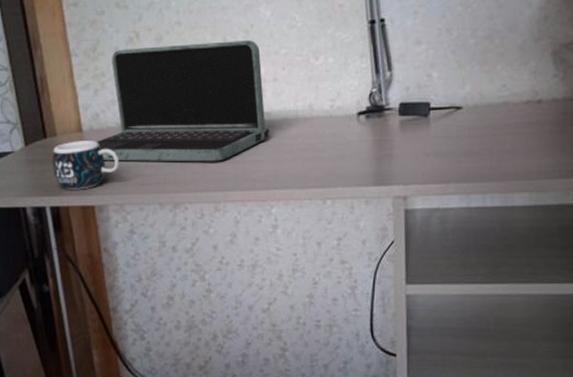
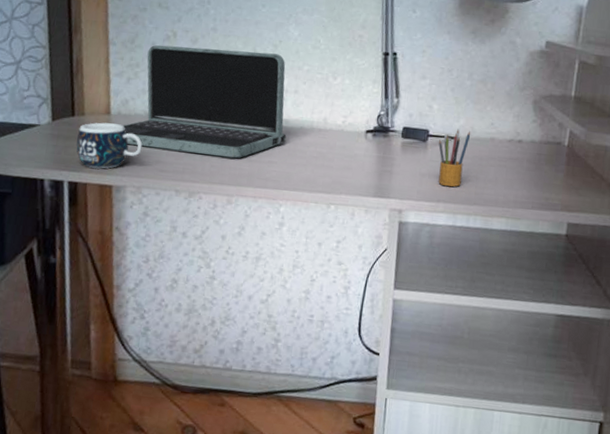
pencil box: none [443,97,480,165] -> present [438,129,471,187]

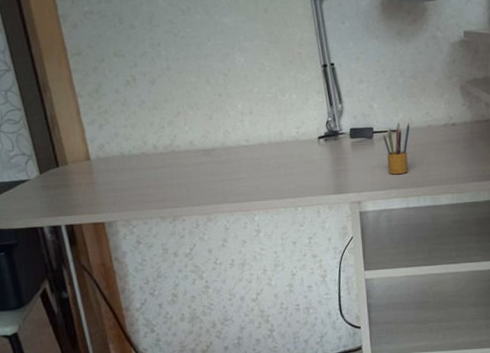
mug: present [76,122,143,169] -> none [64,167,124,210]
laptop: present [122,45,286,159] -> none [103,81,250,184]

